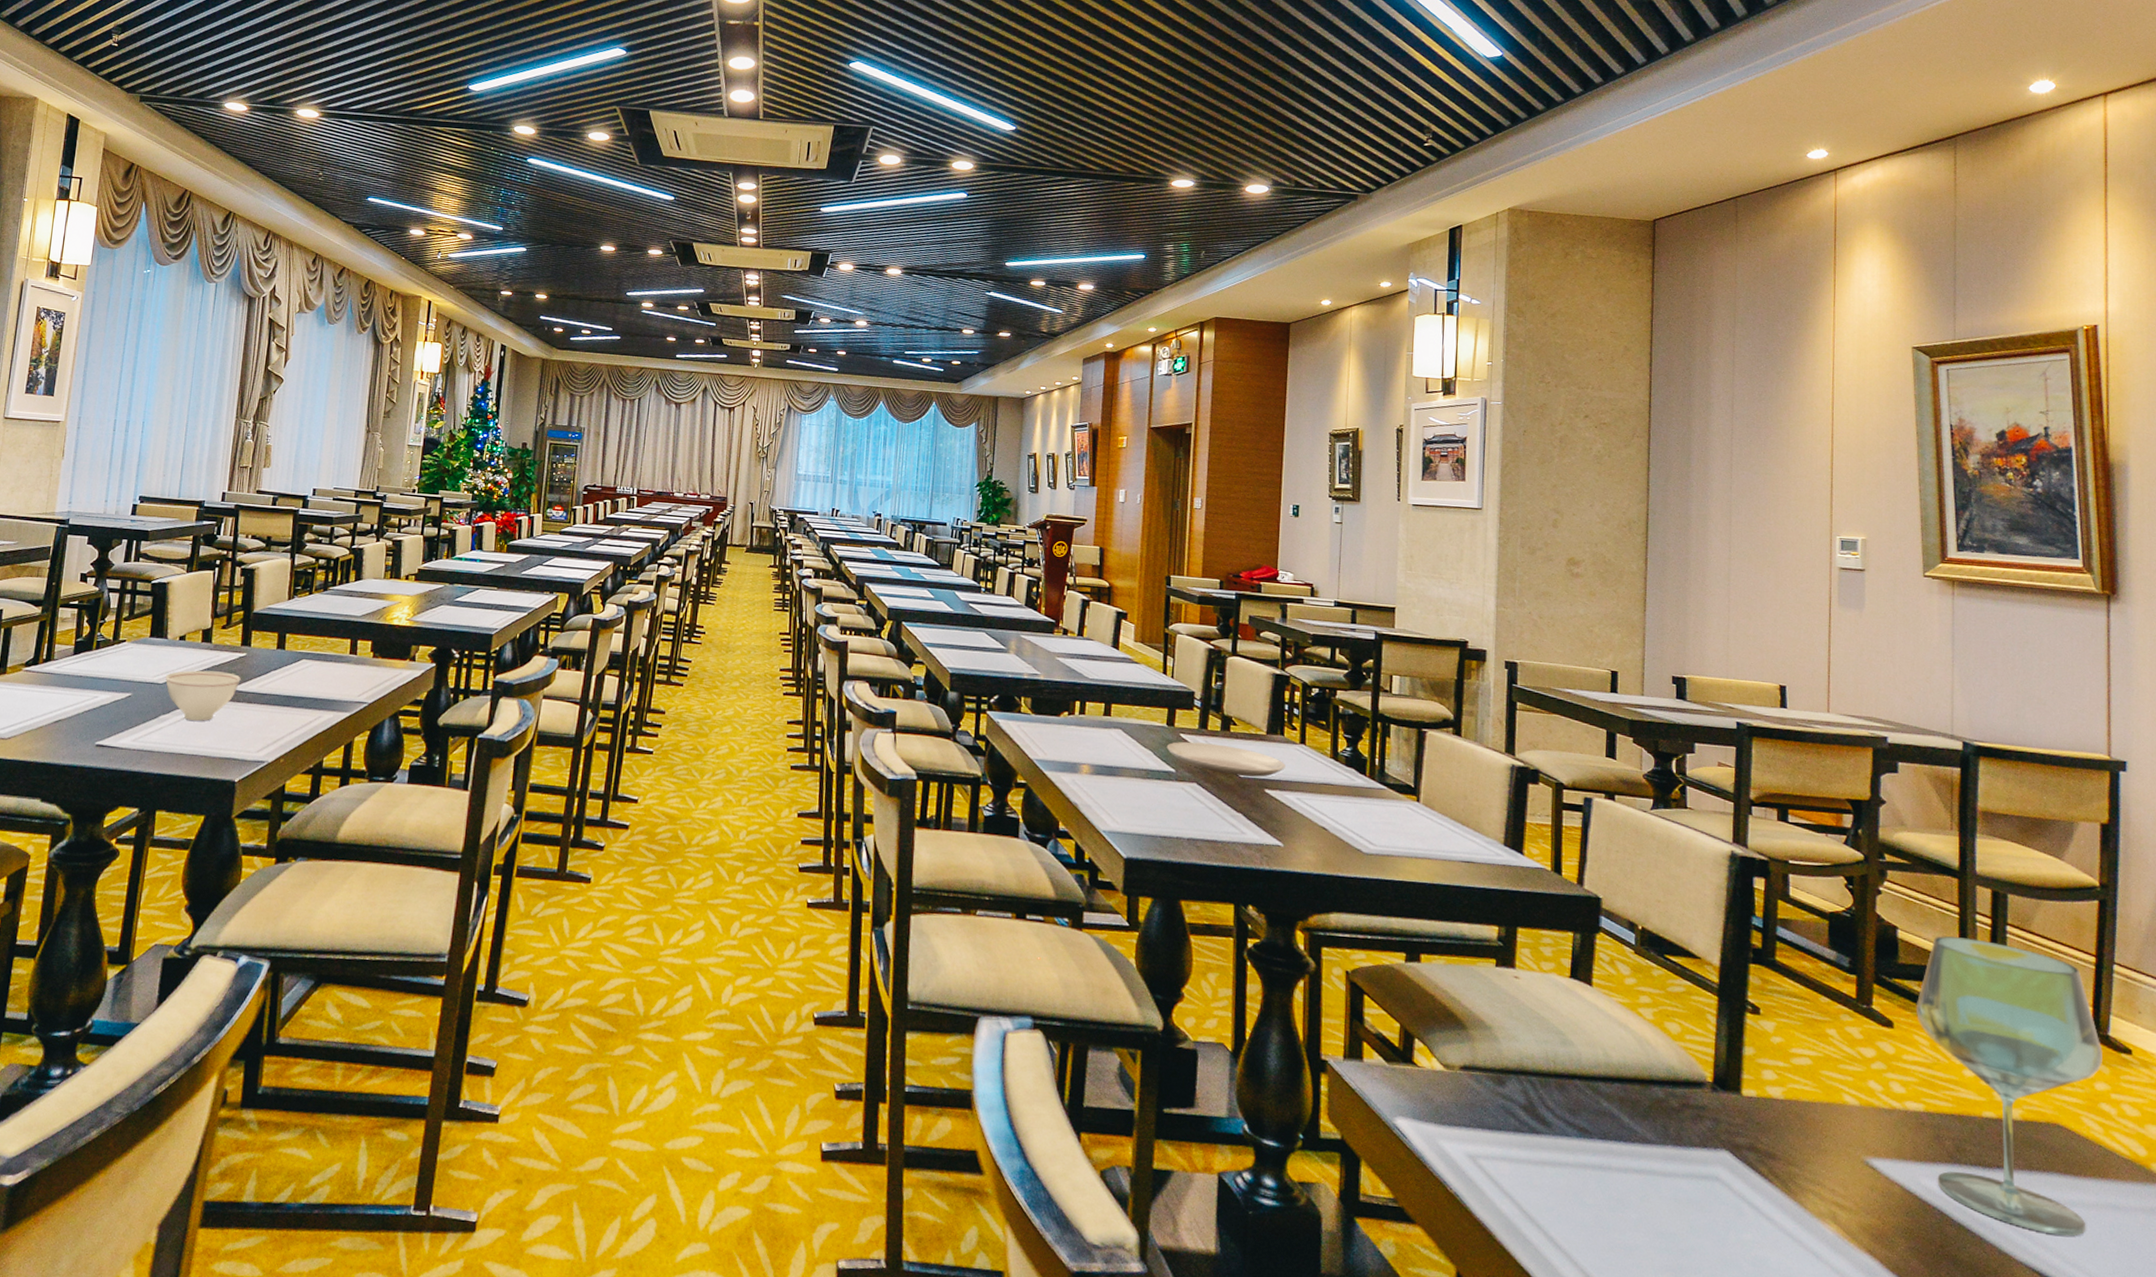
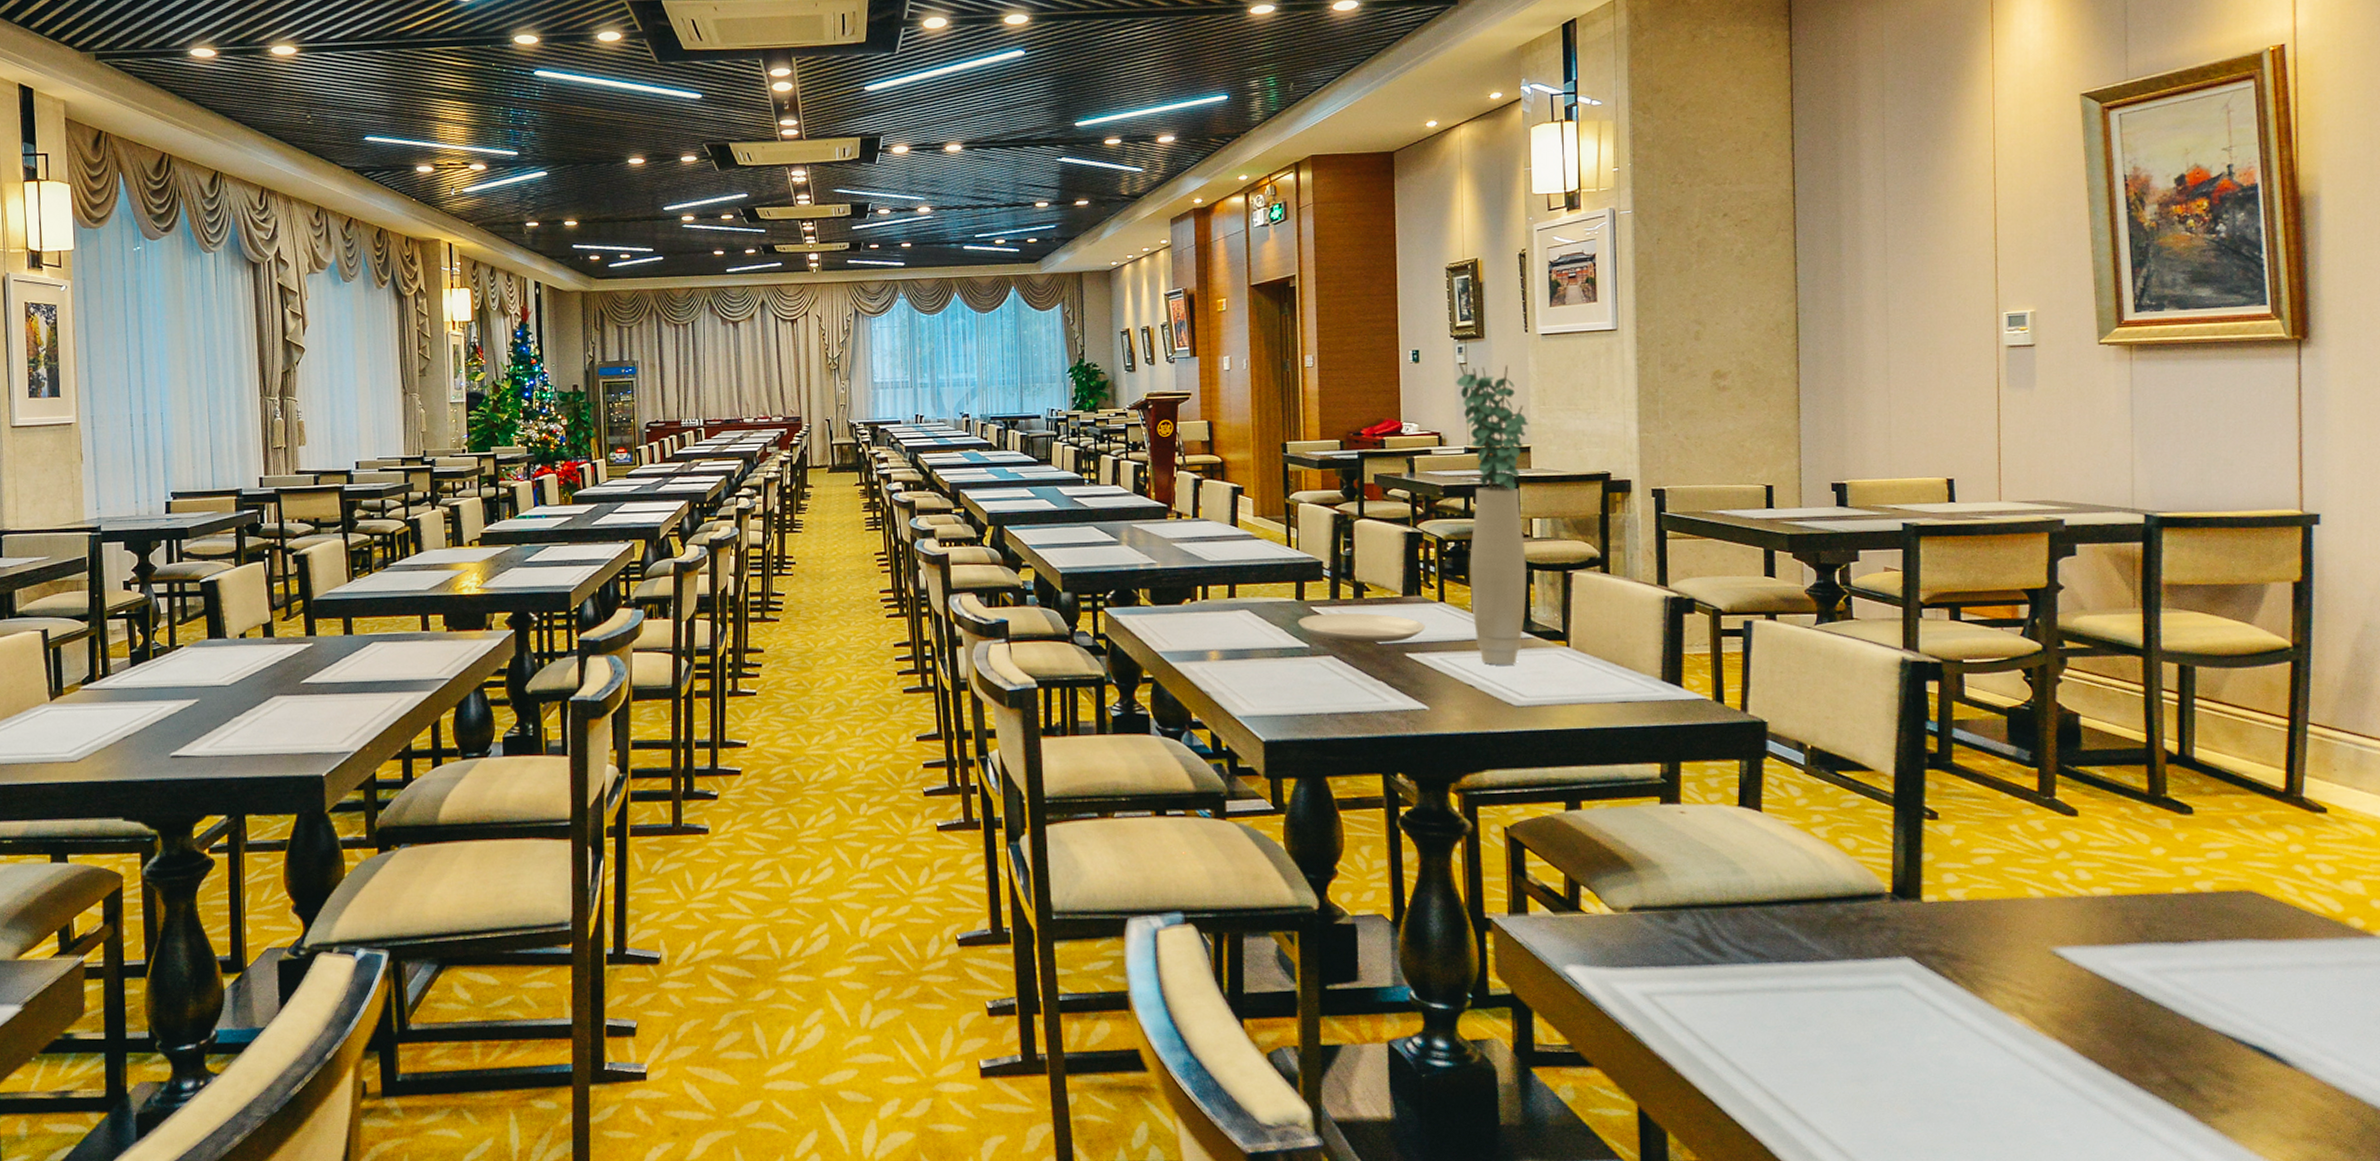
bowl: present [165,670,241,721] -> none [231,665,311,719]
vase: none [1329,521,1395,813] -> present [1456,362,1528,666]
wine glass: present [1916,936,2103,1236] -> none [2101,715,2297,1000]

